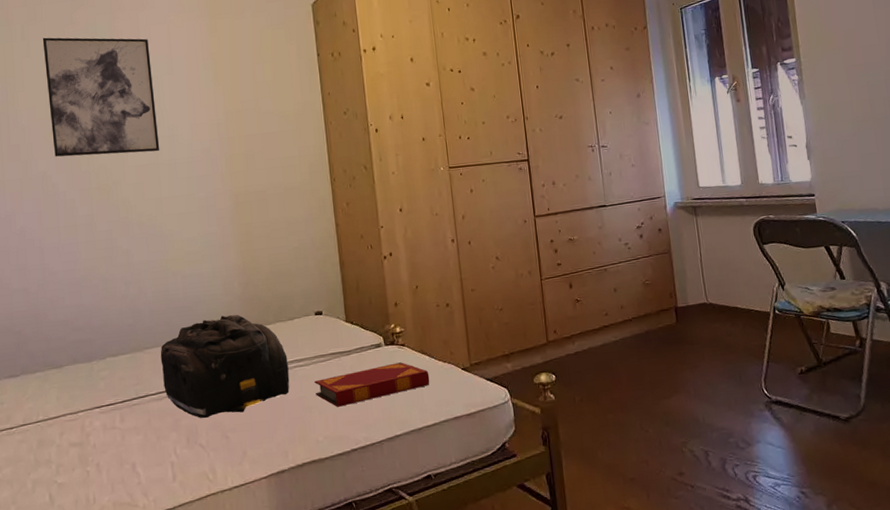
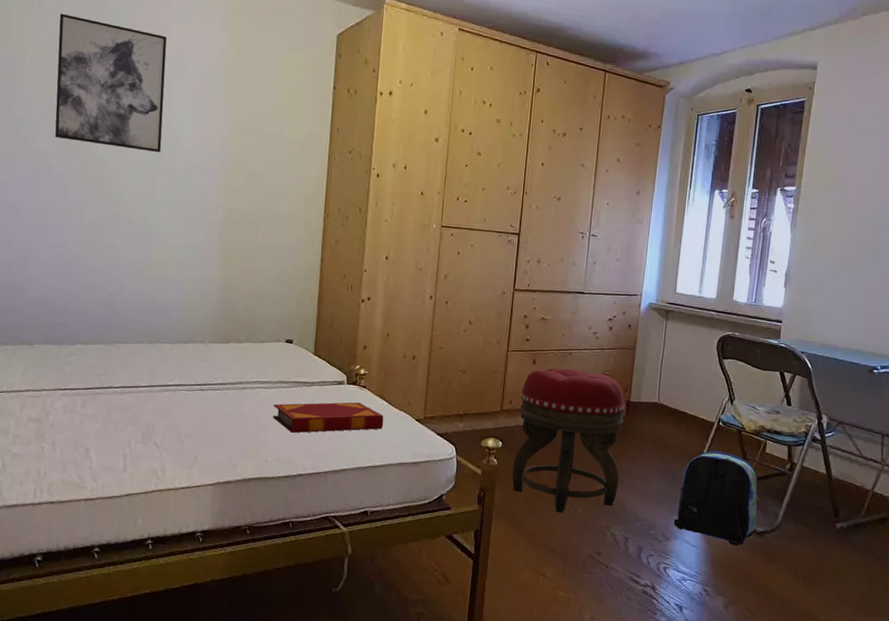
duffel bag: present [160,314,290,418] -> none [128,325,252,421]
footstool: none [563,283,686,439] -> present [512,368,625,513]
backpack: none [750,340,841,438] -> present [673,451,760,546]

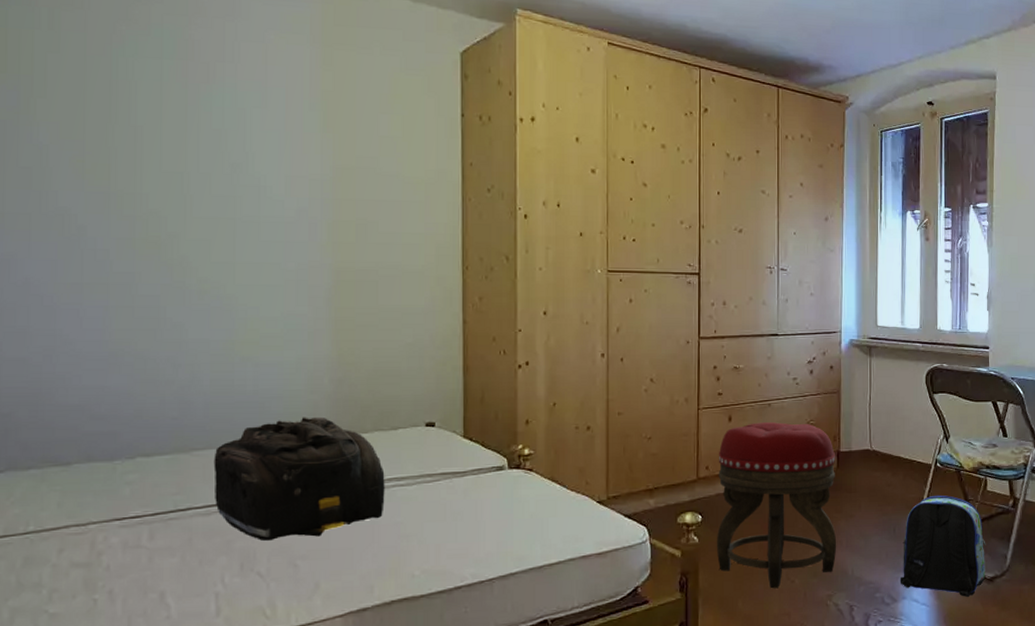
wall art: present [55,13,167,153] -> none [80,31,239,204]
duffel bag: none [128,325,252,421] -> present [213,416,385,541]
hardback book: present [273,402,384,433] -> none [416,489,558,537]

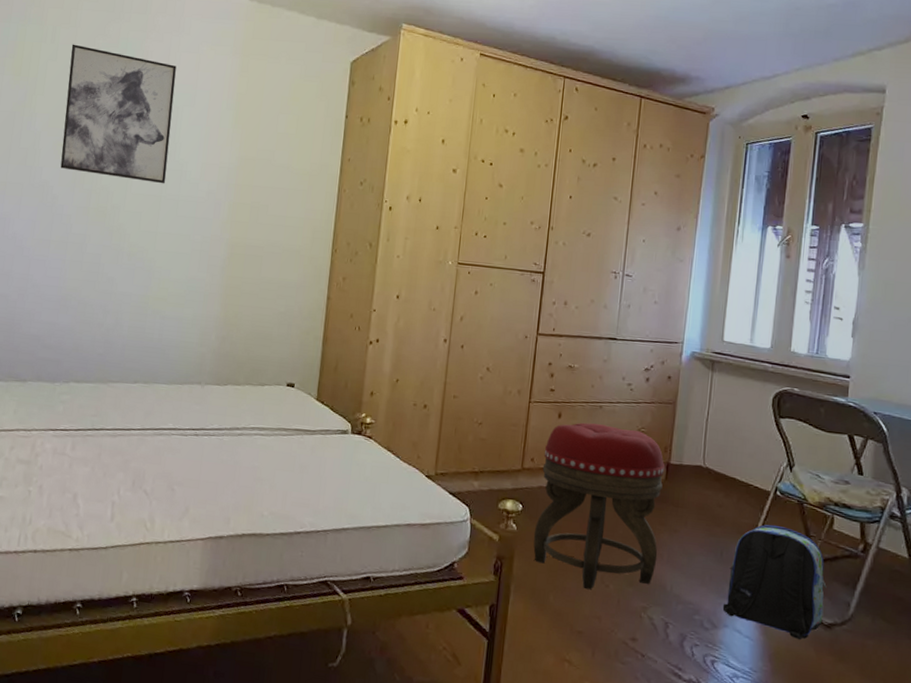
wall art: none [80,31,239,204] -> present [60,44,177,184]
duffel bag: present [213,416,385,541] -> none [120,365,250,469]

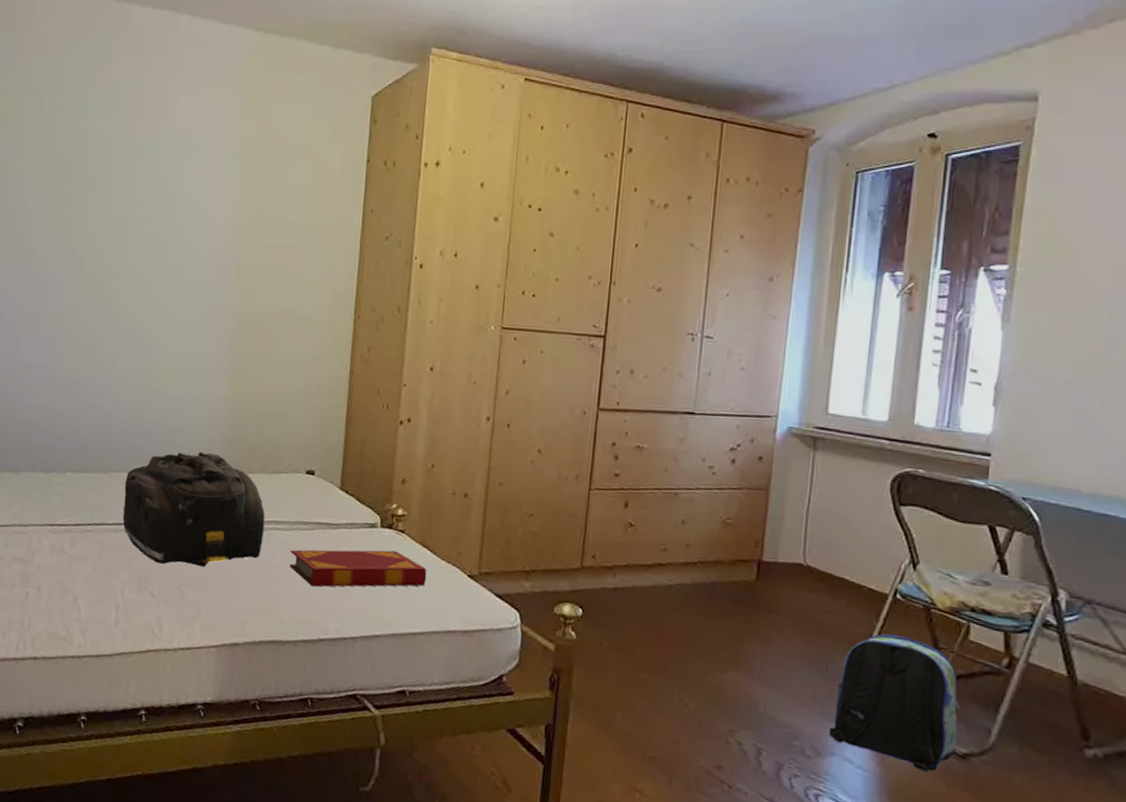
wall art: present [60,44,177,184] -> none [49,92,174,247]
duffel bag: none [120,365,250,469] -> present [122,451,265,567]
hardback book: none [270,453,391,486] -> present [289,549,427,587]
footstool: present [533,422,664,590] -> none [596,512,755,709]

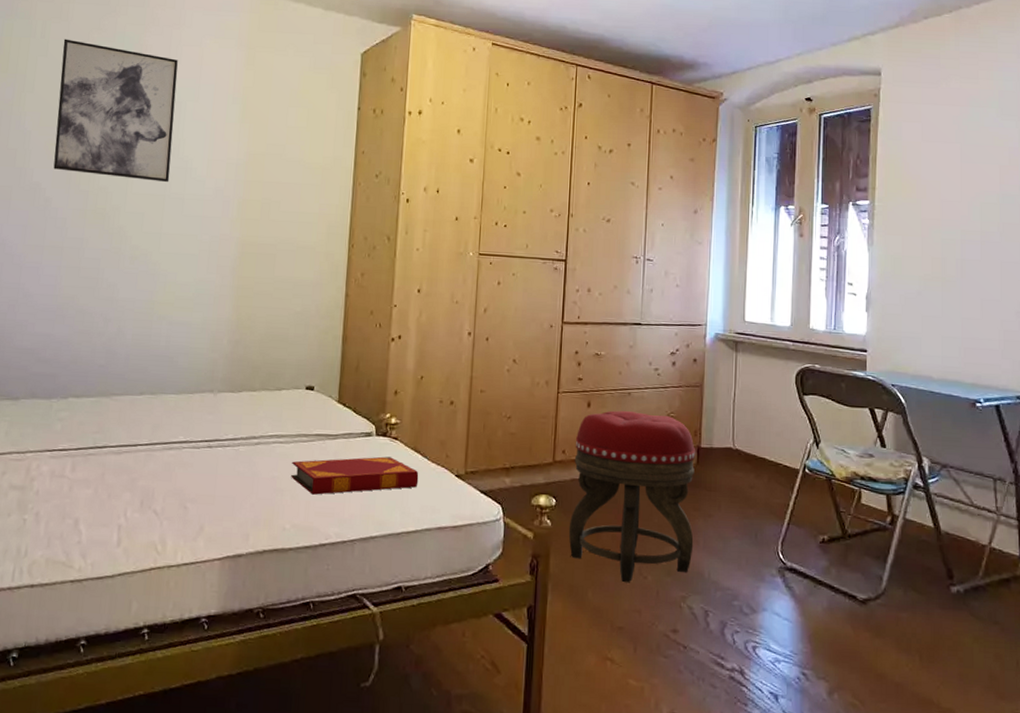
wall art: none [49,92,174,247] -> present [53,39,178,183]
duffel bag: present [122,451,265,567] -> none [126,372,268,483]
footstool: none [596,512,755,709] -> present [568,410,695,583]
backpack: present [828,634,961,772] -> none [760,503,859,617]

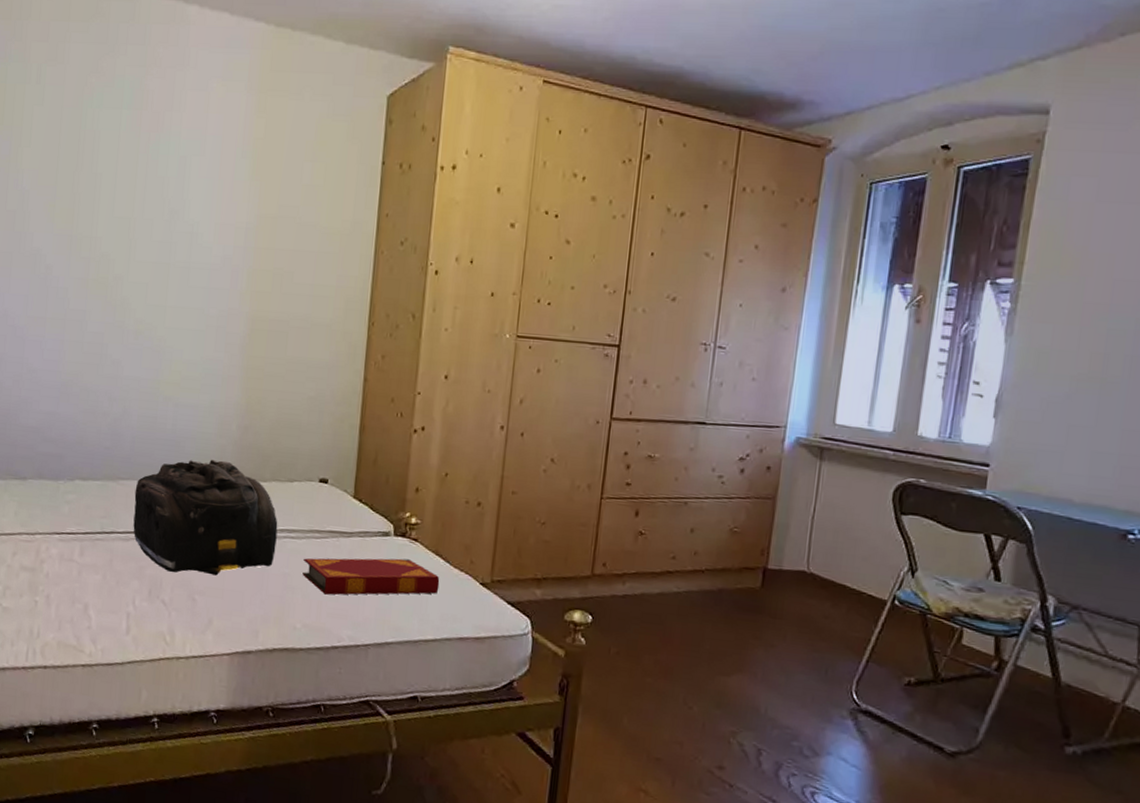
wall art: present [53,39,178,183] -> none [53,84,182,250]
duffel bag: none [126,372,268,483] -> present [133,459,278,576]
footstool: present [568,410,695,583] -> none [604,521,761,713]

